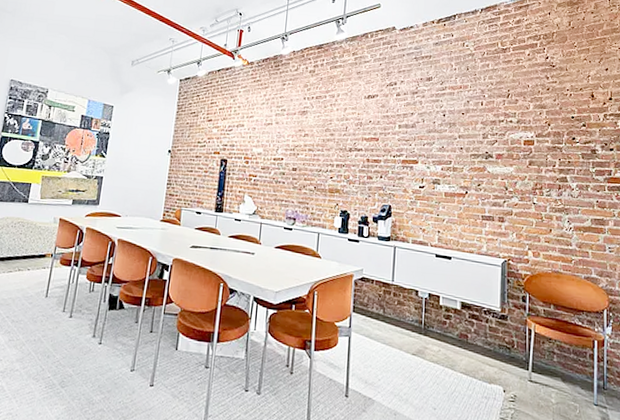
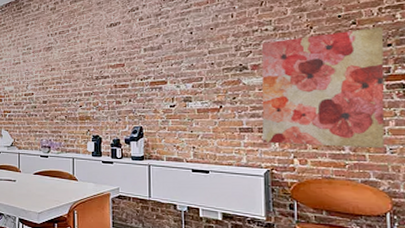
wall art: none [502,132,608,247] -> present [261,27,385,149]

